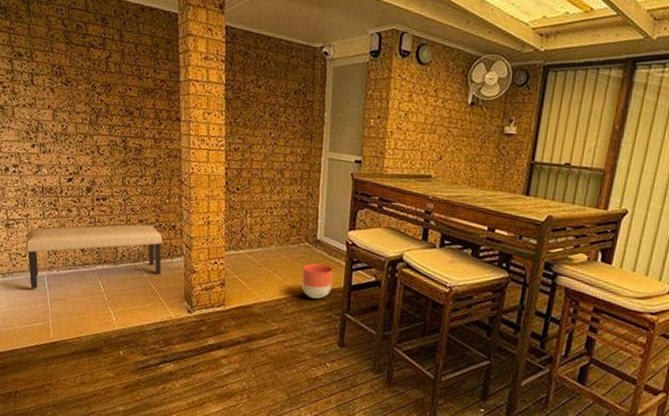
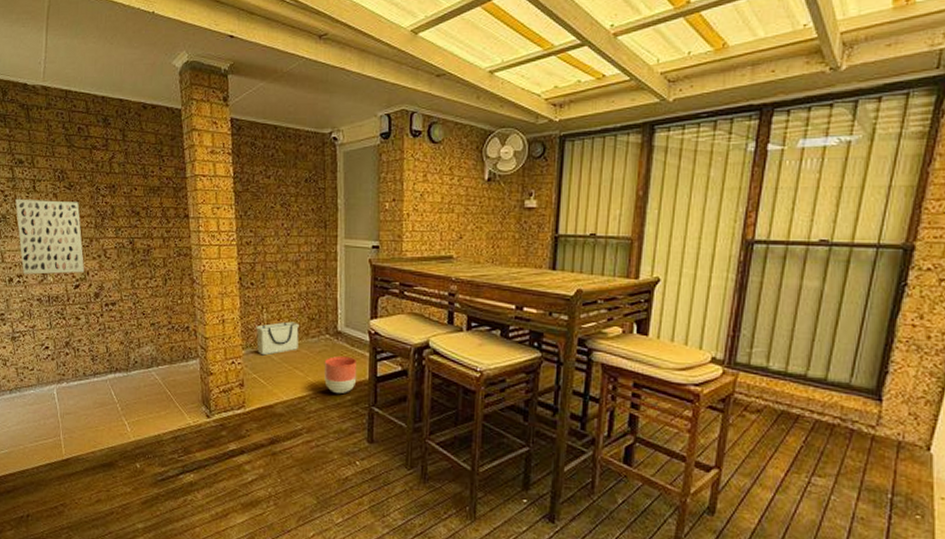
wall art: none [13,90,78,167] -> present [15,198,85,275]
bench: present [25,224,163,289] -> none [32,328,177,404]
storage bin: none [239,227,281,258] -> present [255,321,299,356]

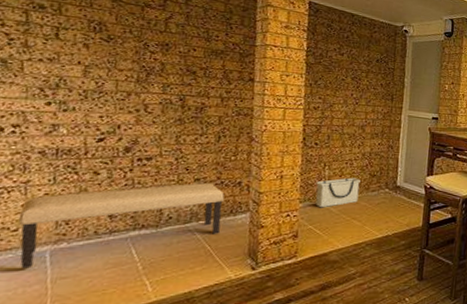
wall art: present [15,198,85,275] -> none [21,43,118,127]
bench: none [32,328,177,404] -> present [18,183,225,269]
planter: present [324,355,358,393] -> none [381,206,413,239]

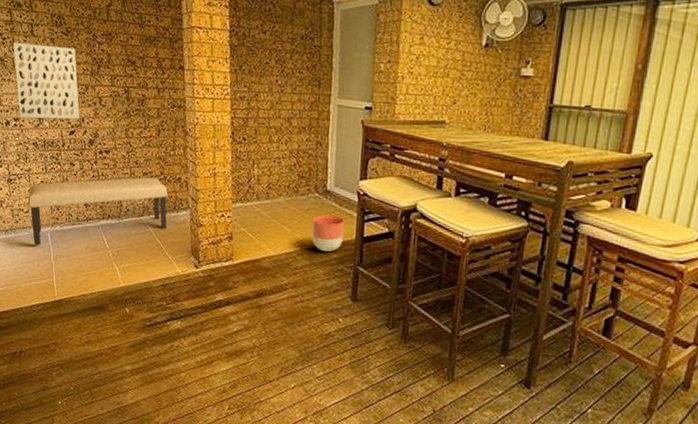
wall art: none [21,43,118,127] -> present [13,42,80,120]
storage bin: present [315,177,361,208] -> none [246,178,289,210]
planter: none [381,206,413,239] -> present [312,214,345,252]

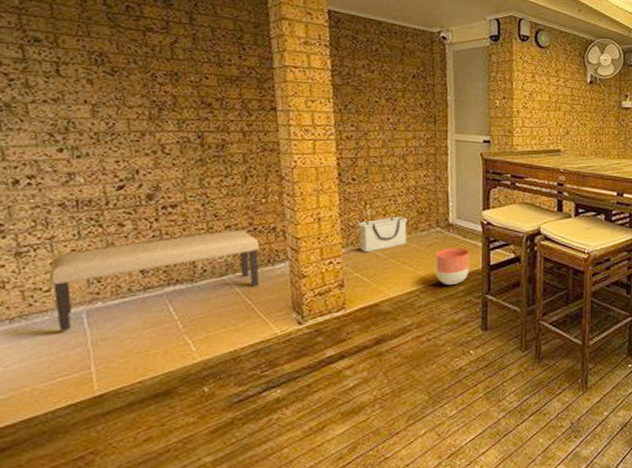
wall art: present [13,42,80,120] -> none [26,83,133,175]
storage bin: none [246,178,289,210] -> present [358,216,407,253]

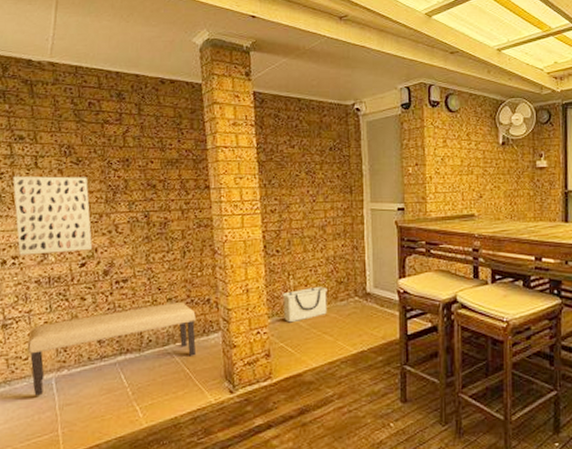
wall art: none [26,83,133,175] -> present [12,176,93,255]
planter: present [434,247,470,285] -> none [354,316,388,355]

